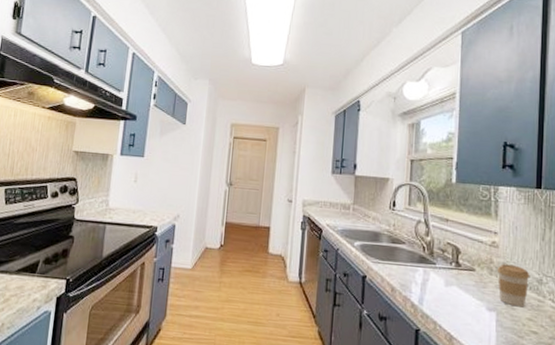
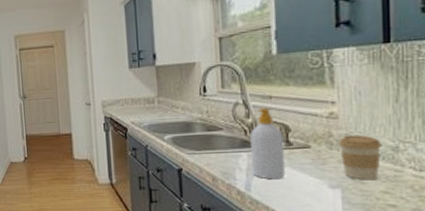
soap bottle: none [426,228,454,297] -> present [250,107,285,180]

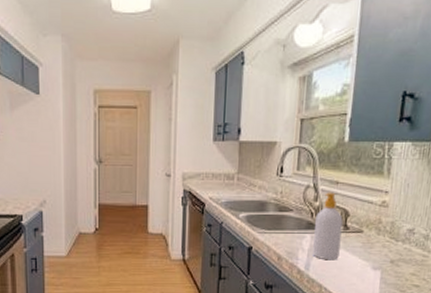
coffee cup: present [338,134,382,180] -> none [385,223,418,264]

